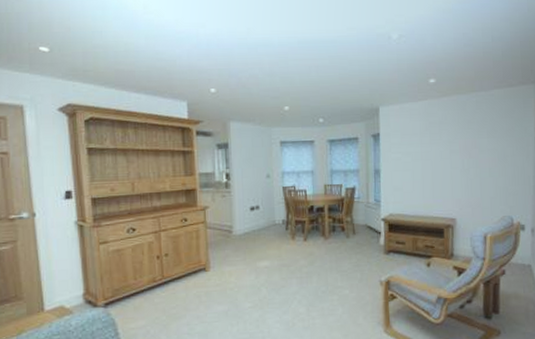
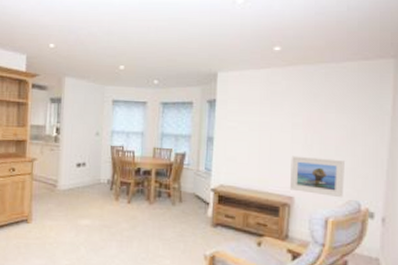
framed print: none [451,180,499,215] -> present [289,155,345,198]

